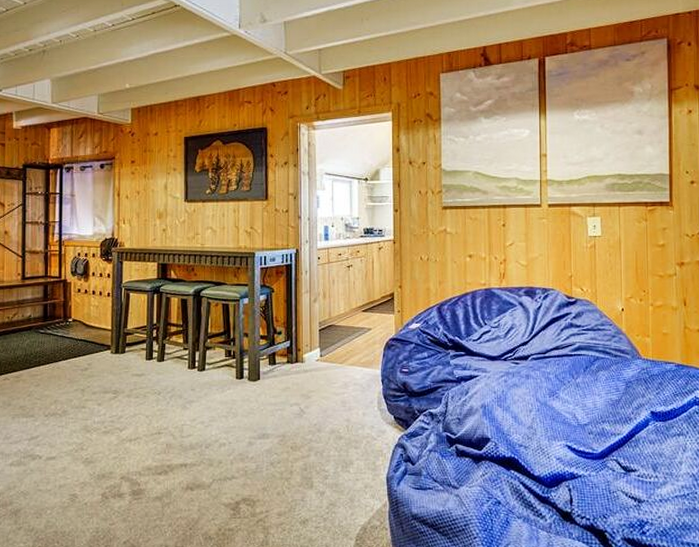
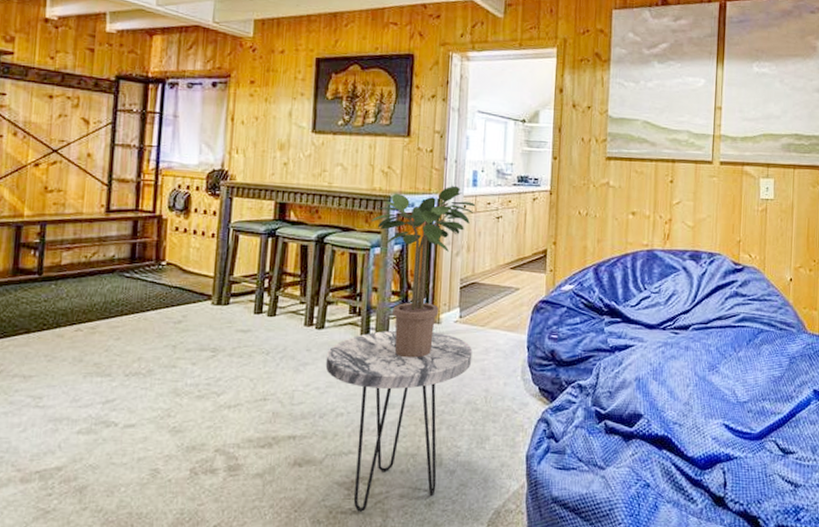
side table: none [208,370,333,529] -> present [325,330,473,512]
potted plant: none [239,240,329,393] -> present [371,186,476,358]

